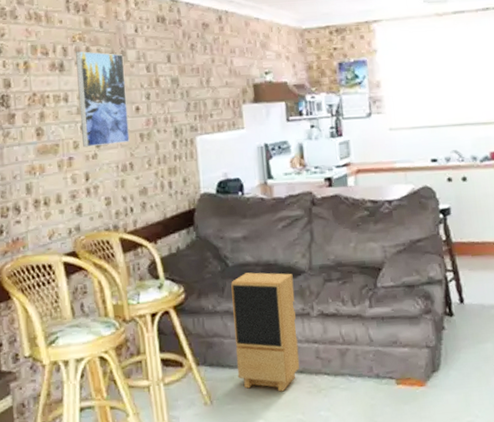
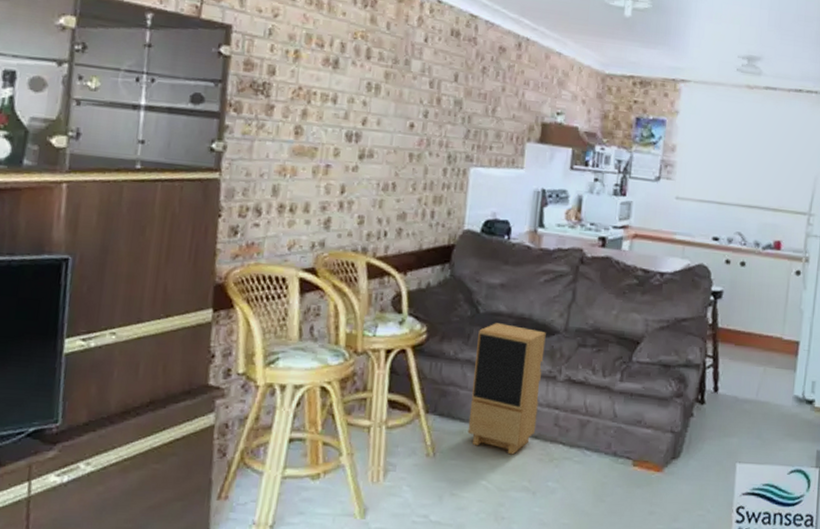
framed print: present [76,51,130,148] -> none [344,50,407,160]

